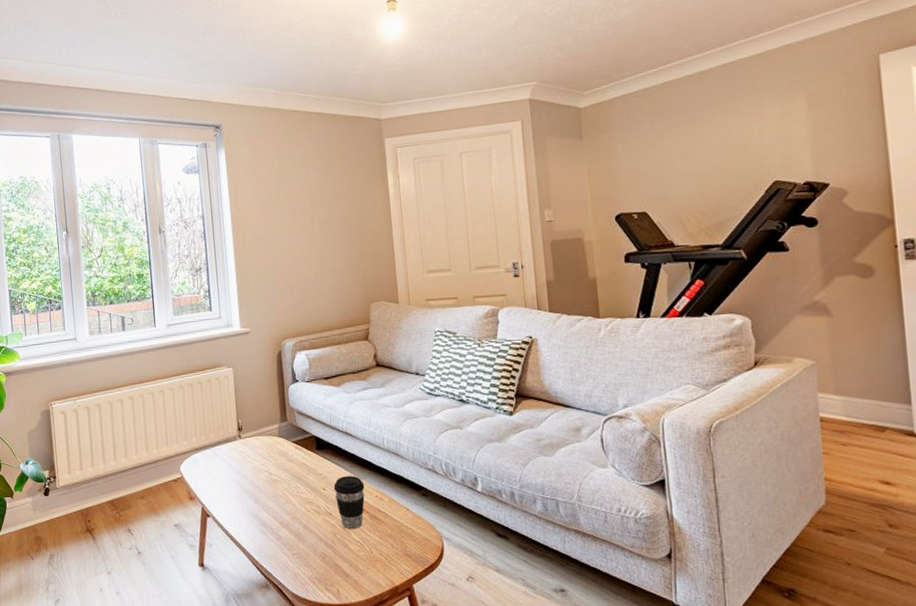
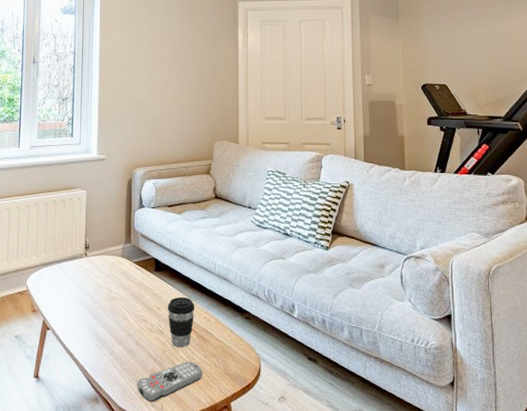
remote control: none [308,543,380,587] -> present [137,361,203,402]

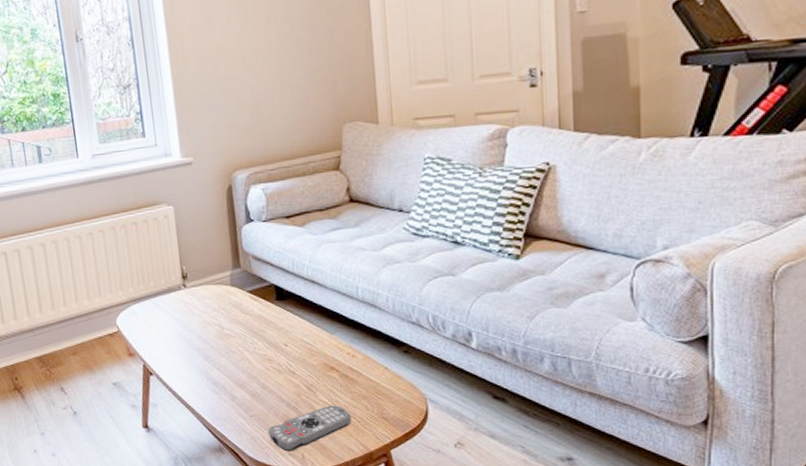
coffee cup: present [167,296,195,348] -> none [297,329,335,390]

